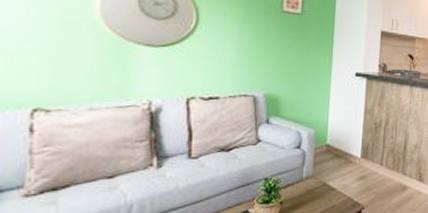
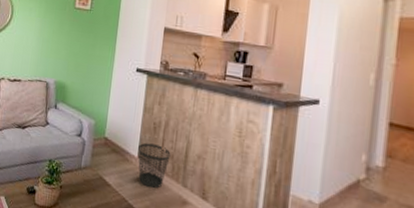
wastebasket: none [361,142,392,183] -> present [137,142,171,189]

